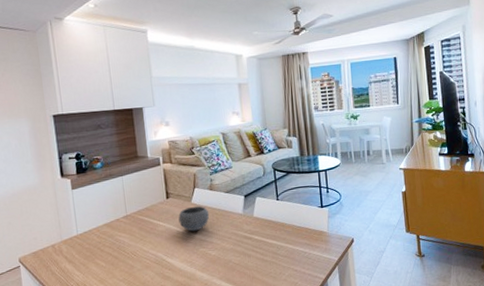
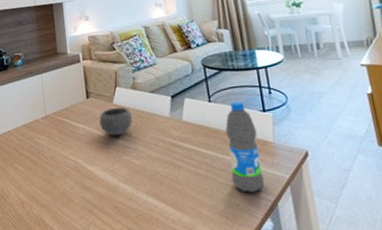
water bottle: none [289,199,318,273] -> present [225,101,265,192]

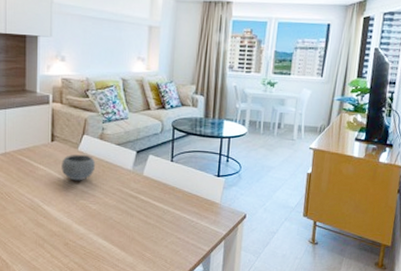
water bottle: present [225,101,265,192] -> none [177,164,208,242]

